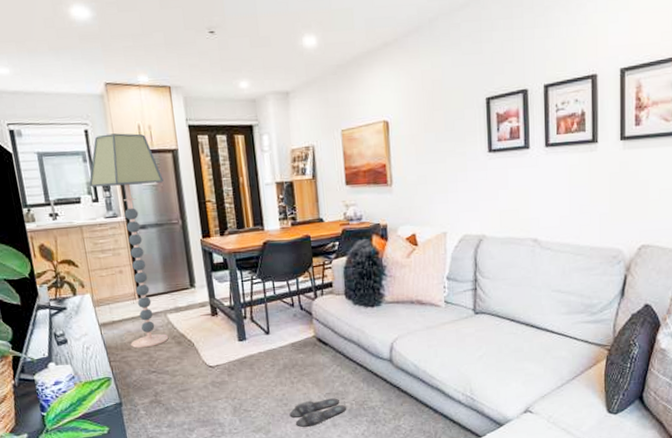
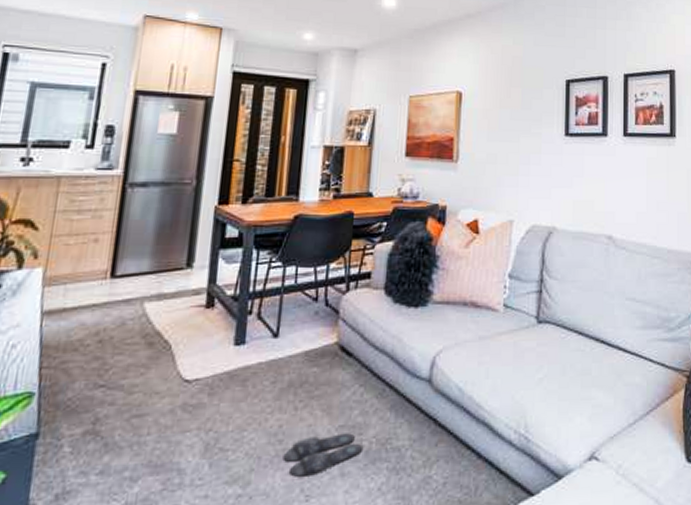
floor lamp: present [89,133,169,349] -> none [79,70,186,350]

